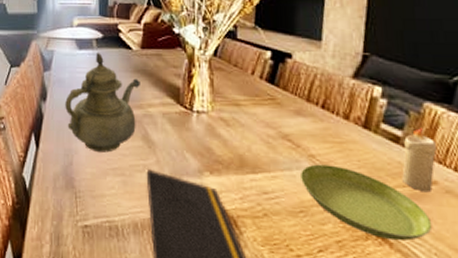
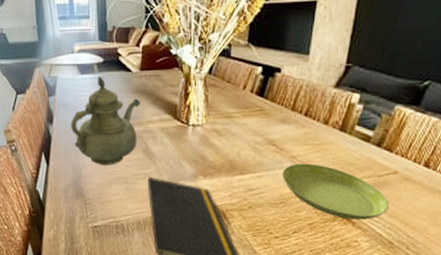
candle: present [402,128,438,193] -> none [369,128,402,181]

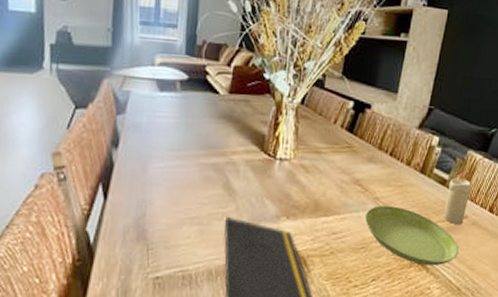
teapot: present [71,75,140,165] -> none [140,95,226,202]
candle: none [369,128,402,181] -> present [443,172,472,225]

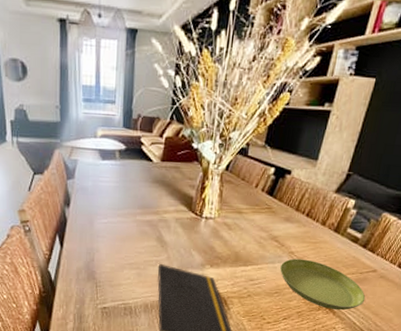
candle: present [443,172,472,225] -> none [353,232,384,278]

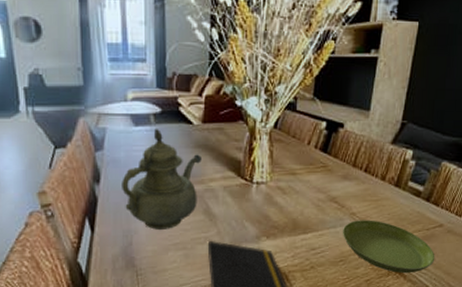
teapot: none [88,163,158,251] -> present [122,128,202,230]

